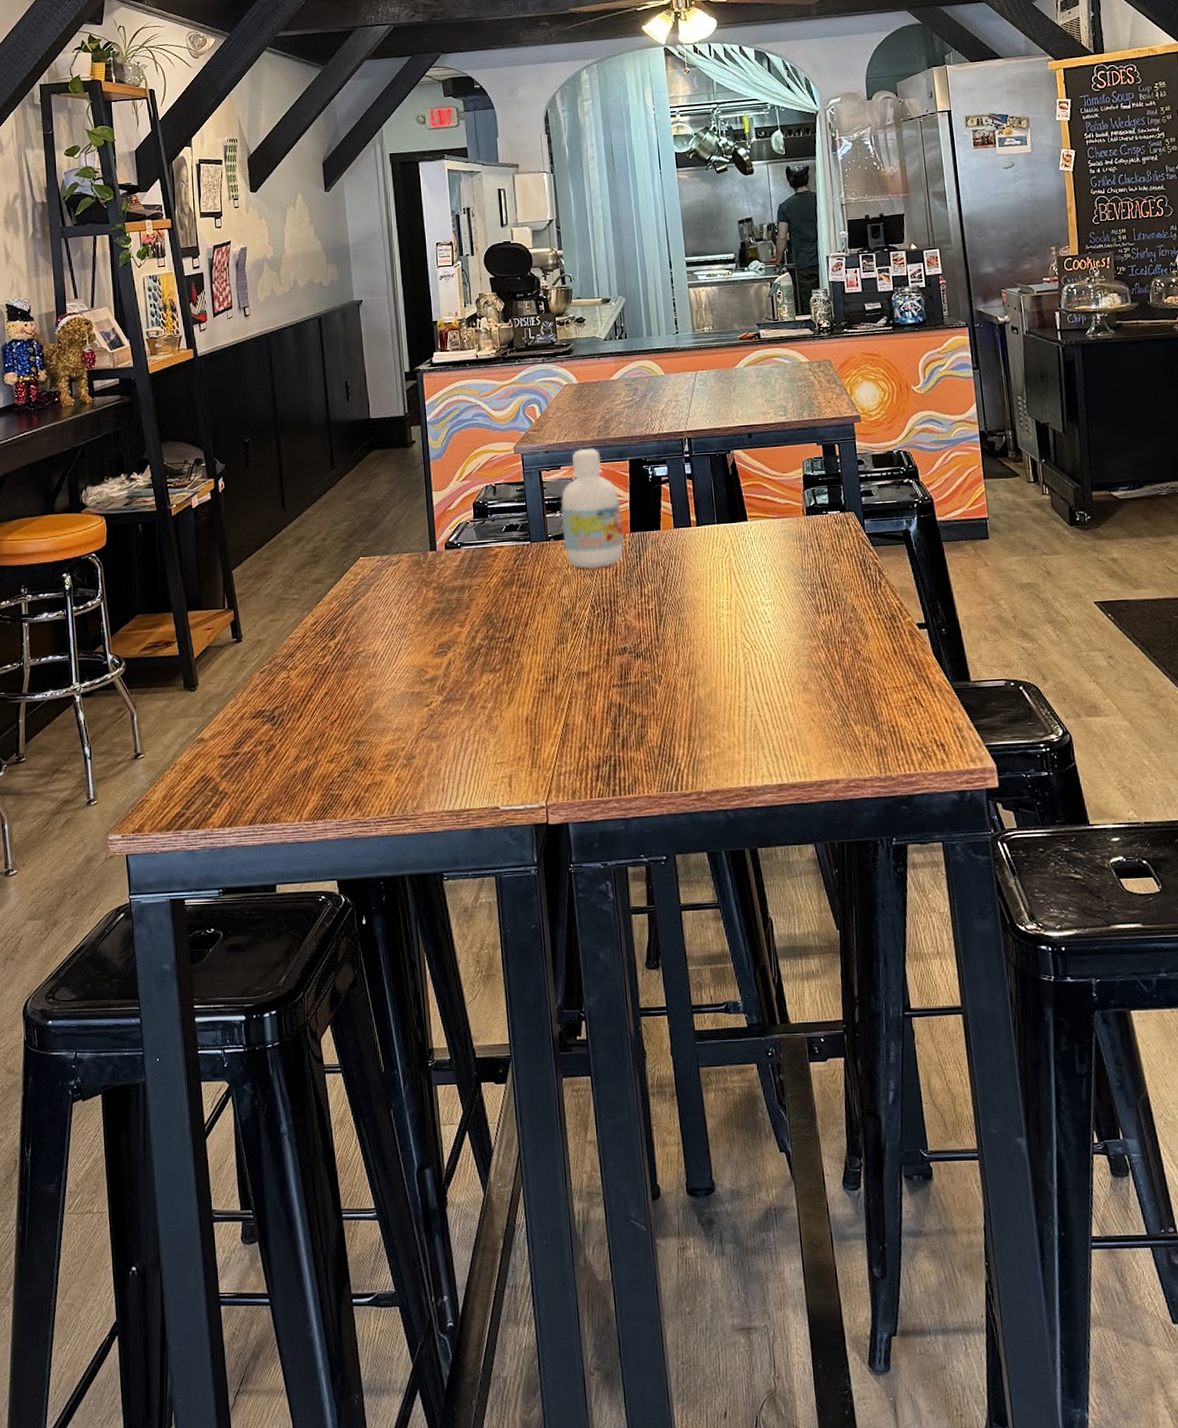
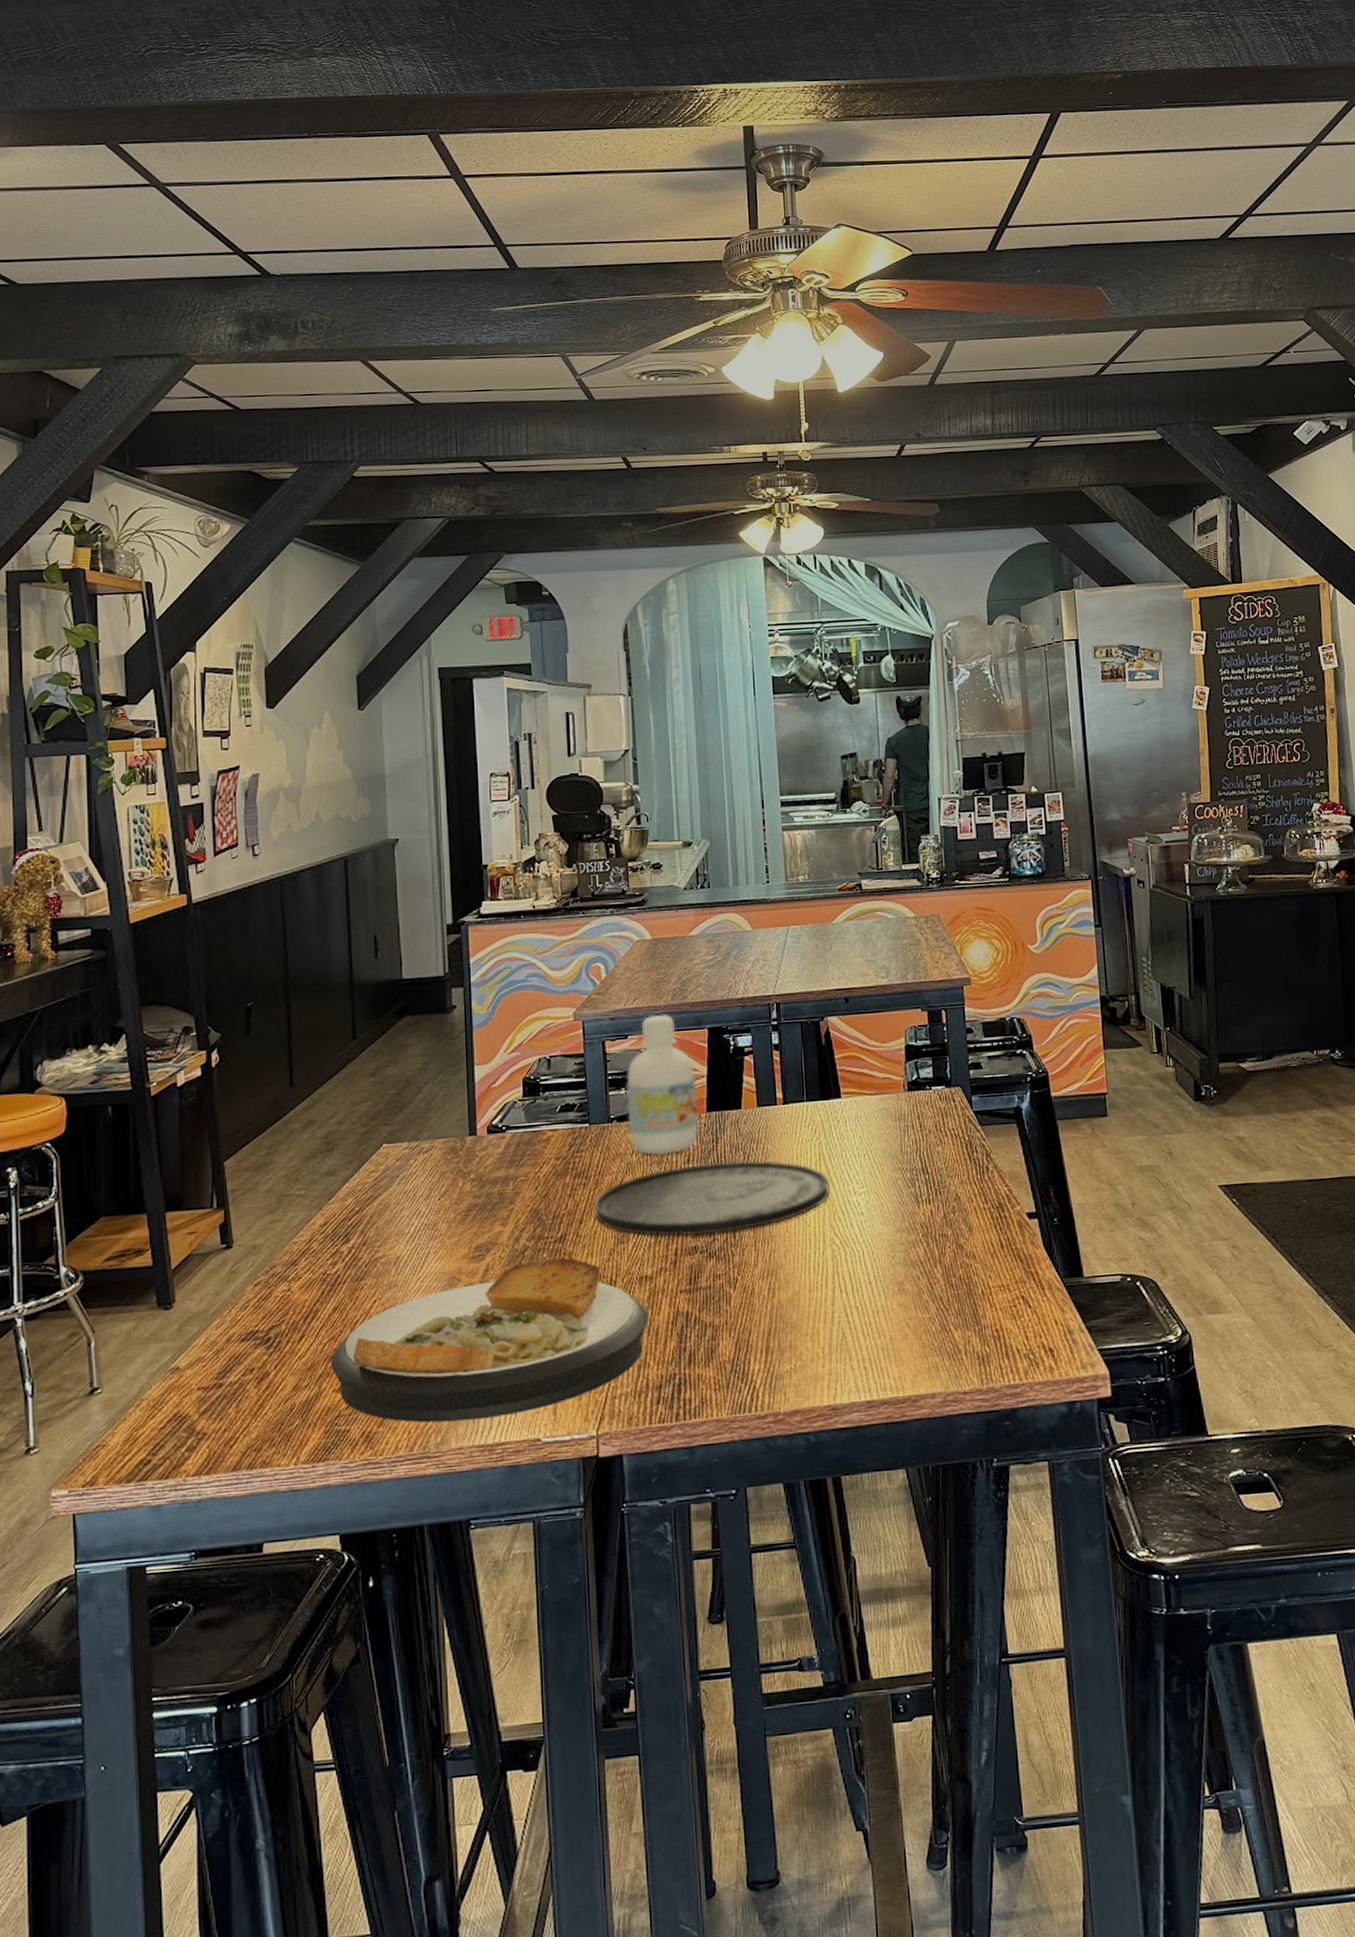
plate: none [323,655,586,791] -> present [330,1258,648,1423]
plate: none [537,574,740,639] -> present [594,1160,829,1237]

